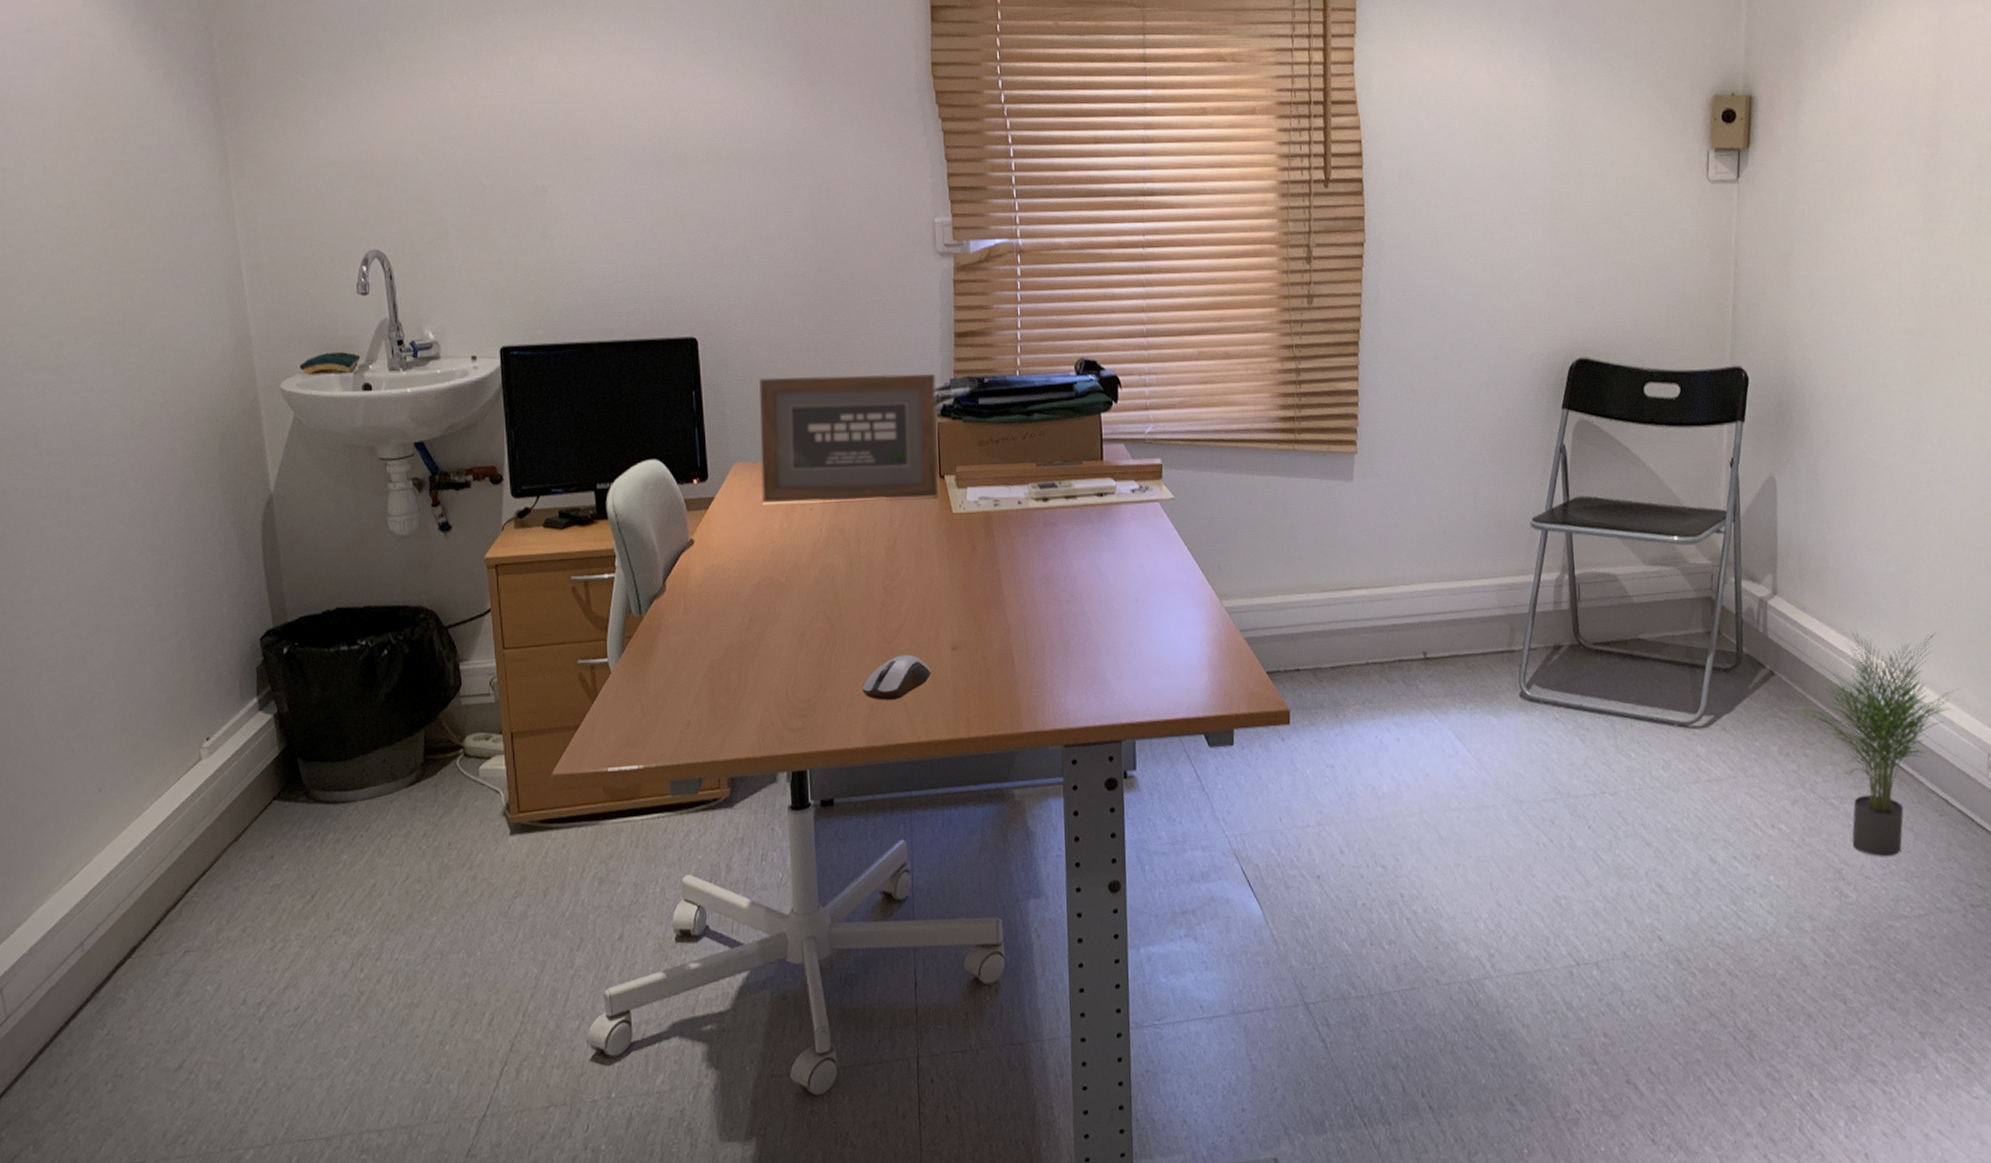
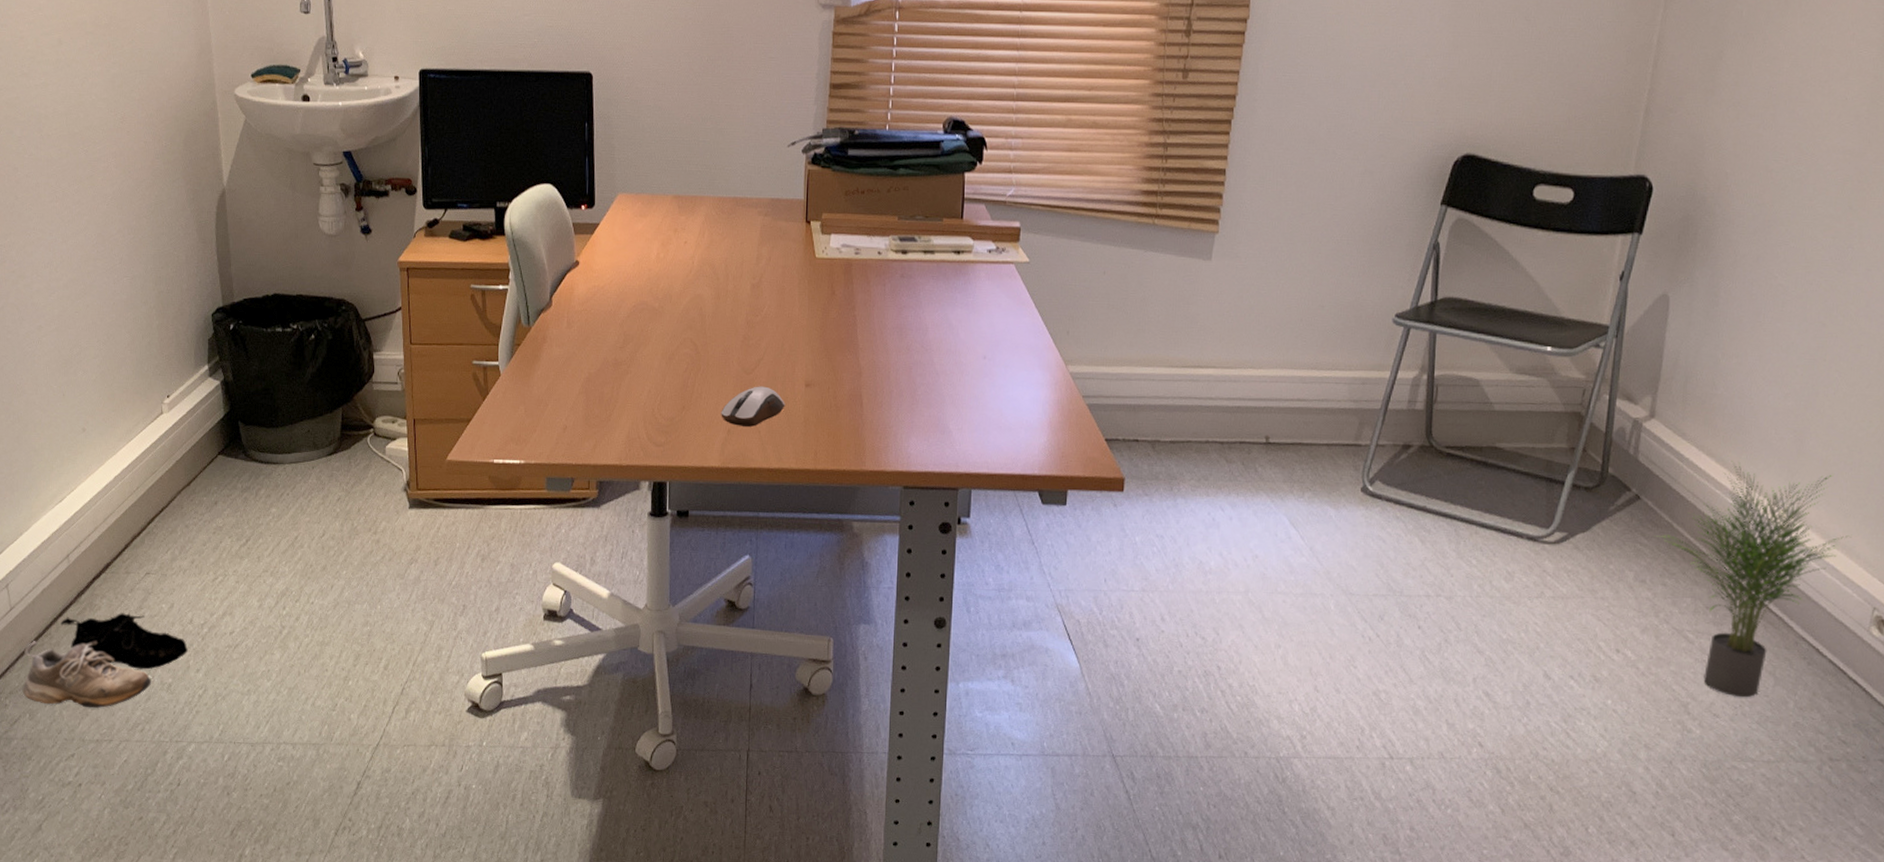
shoe: none [23,1003,241,1130] -> present [22,613,188,709]
picture frame: present [759,374,939,503] -> none [641,115,810,241]

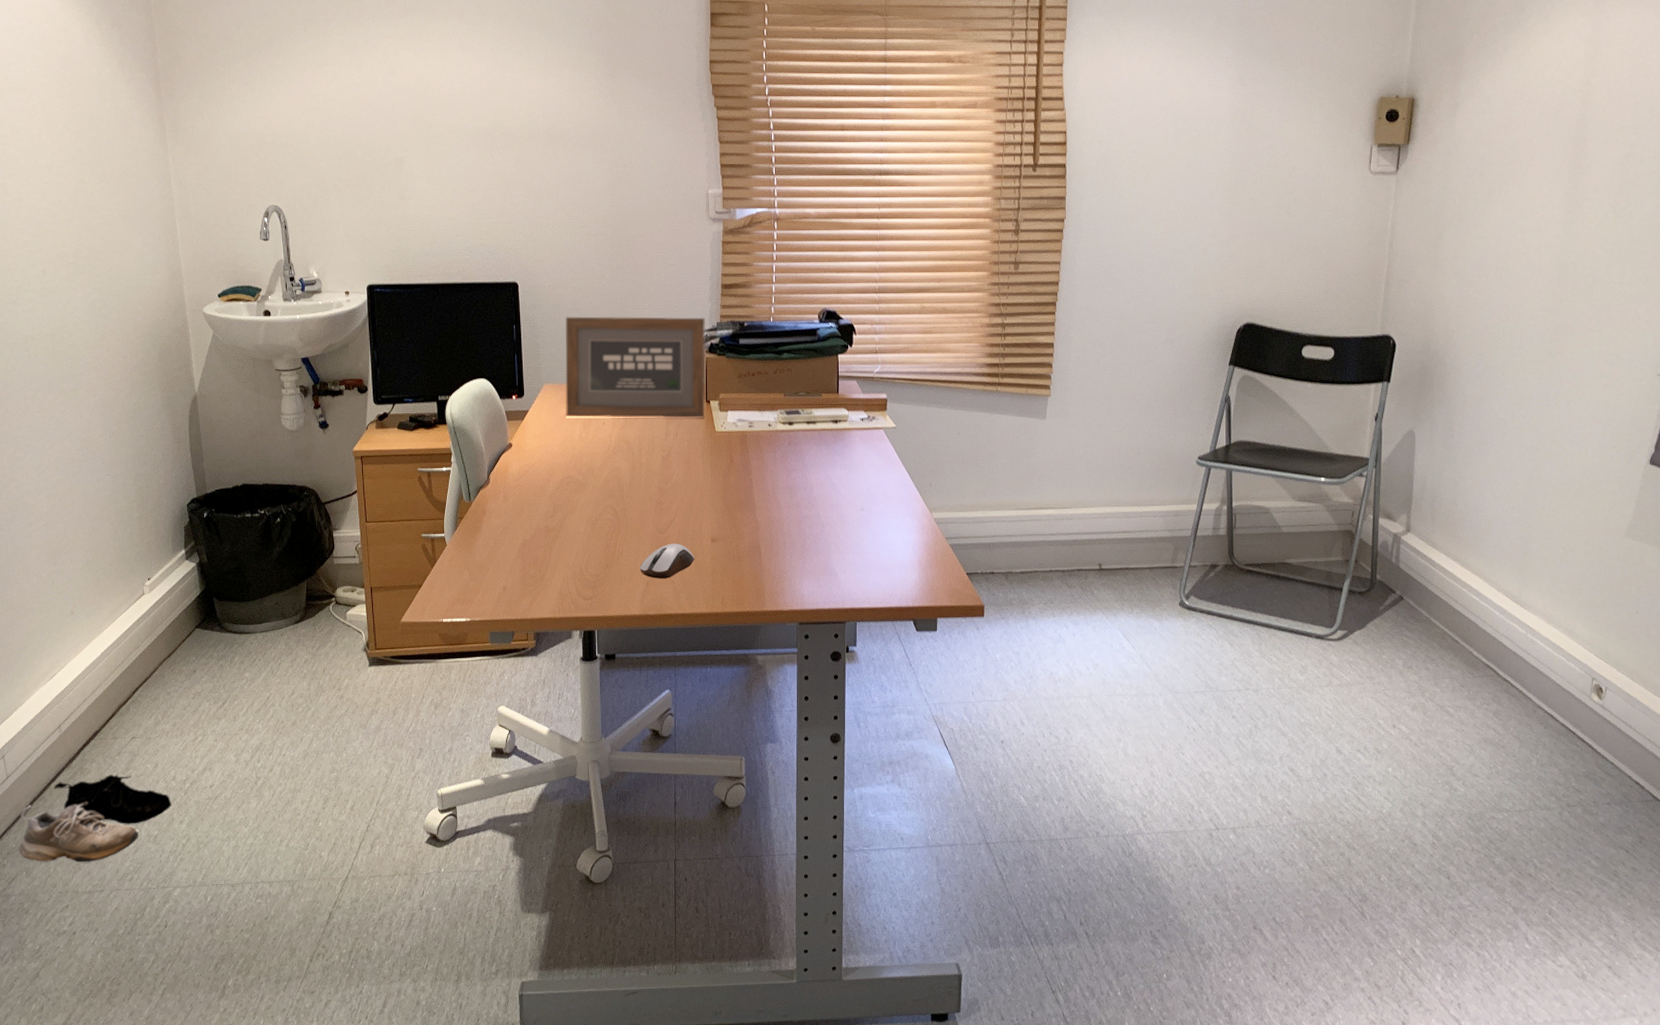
picture frame: none [641,115,810,241] -> present [565,316,706,419]
potted plant: present [1656,461,1852,698] -> none [1418,564,1572,759]

